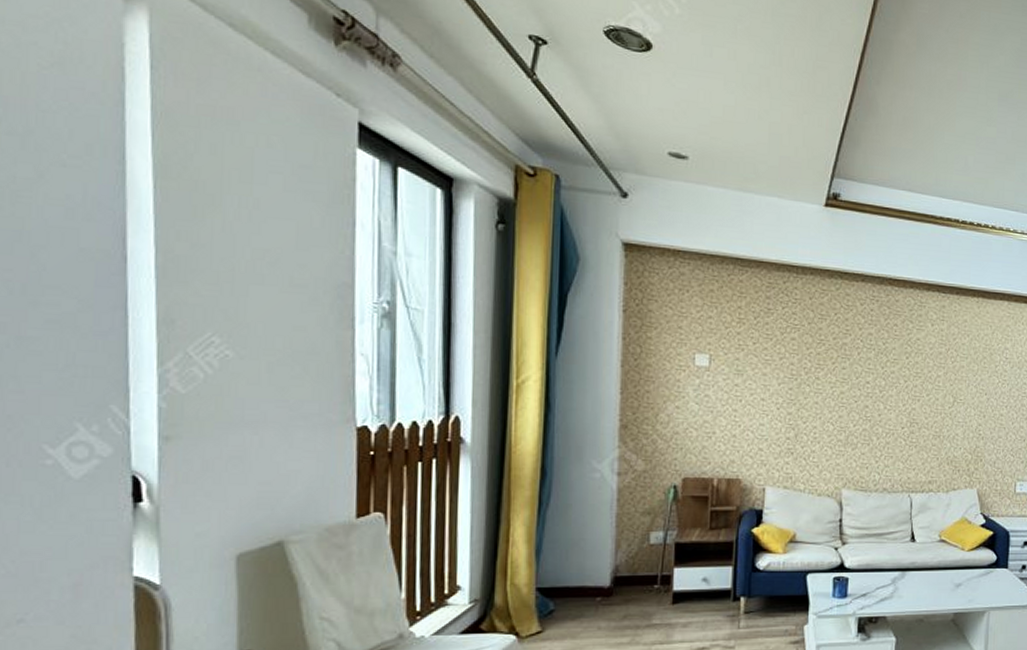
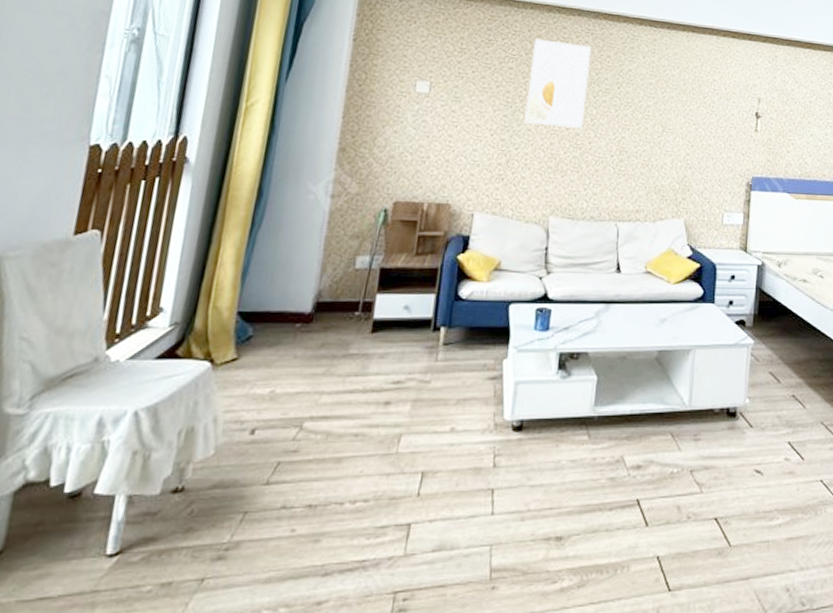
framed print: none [811,307,878,400] -> present [524,38,592,128]

